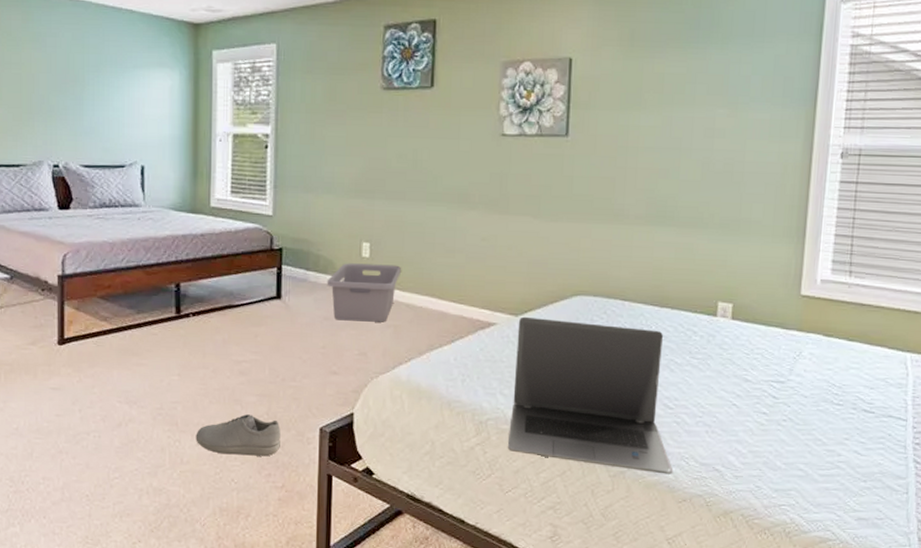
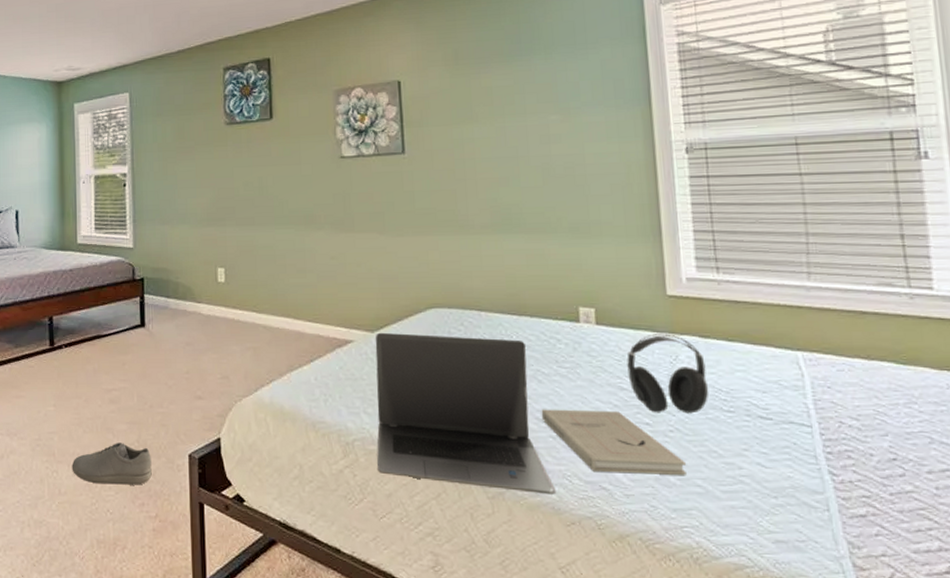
laundry basket: present [327,263,401,322] -> none [186,288,256,345]
book: none [669,396,794,460] -> present [541,409,687,475]
headphones: none [753,330,825,405] -> present [627,334,709,414]

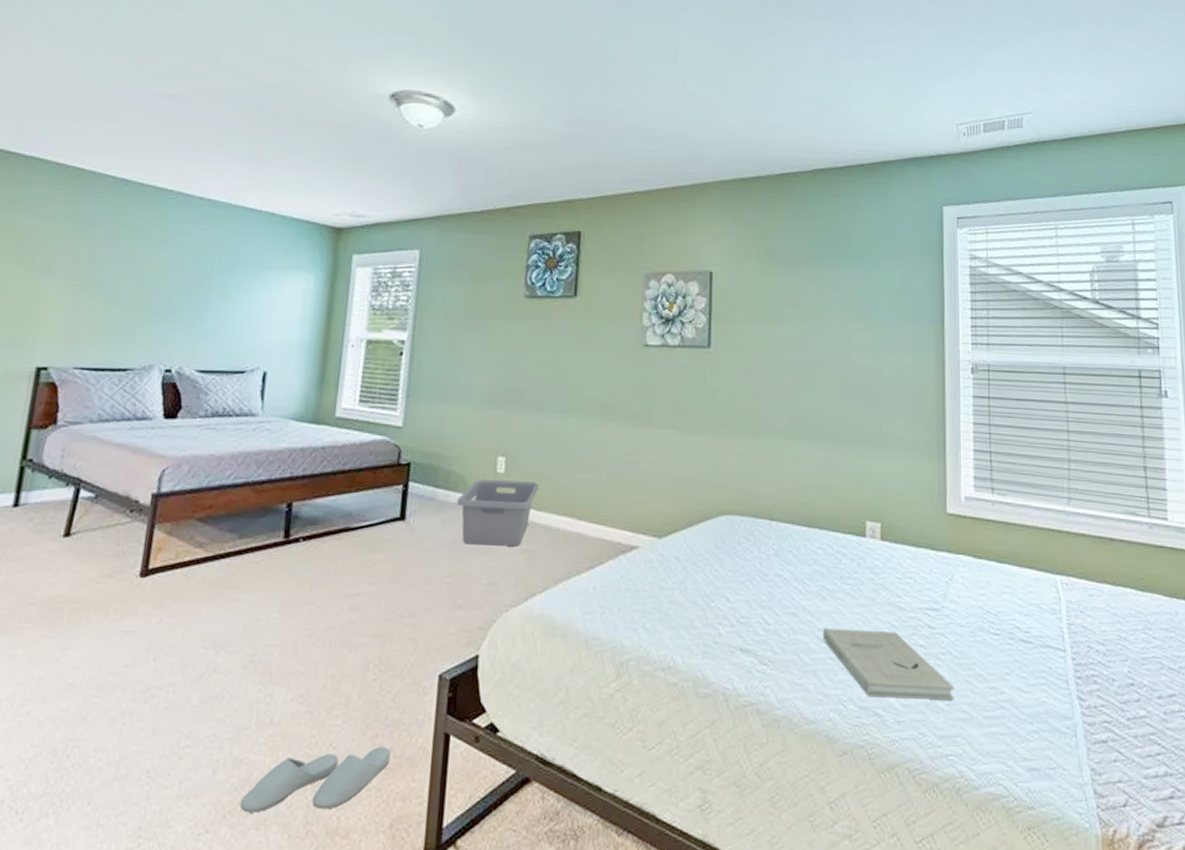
slippers: none [44,512,157,563] -> present [239,746,391,813]
shoe: present [72,443,152,485] -> none [291,659,393,713]
laundry basket: none [186,288,256,345] -> present [456,479,538,547]
laptop computer: present [375,332,557,495] -> none [650,538,831,722]
headphones: present [627,334,709,414] -> none [907,552,979,636]

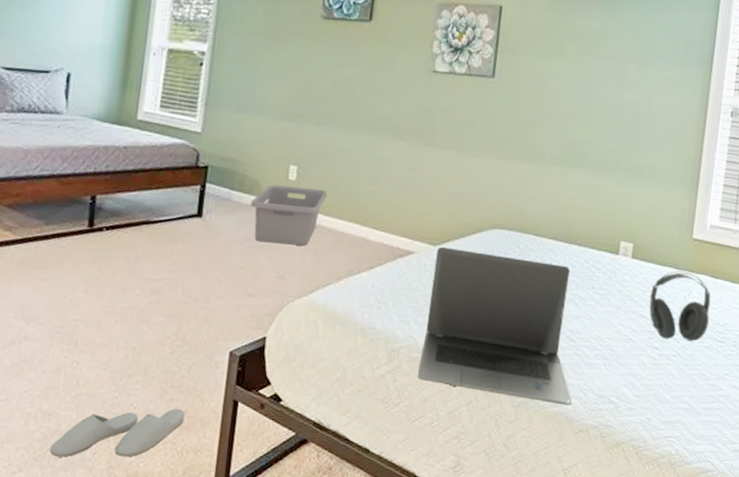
laptop computer: none [650,538,831,722] -> present [417,246,573,406]
book: present [822,628,955,700] -> none [571,329,681,393]
headphones: none [907,552,979,636] -> present [649,271,711,342]

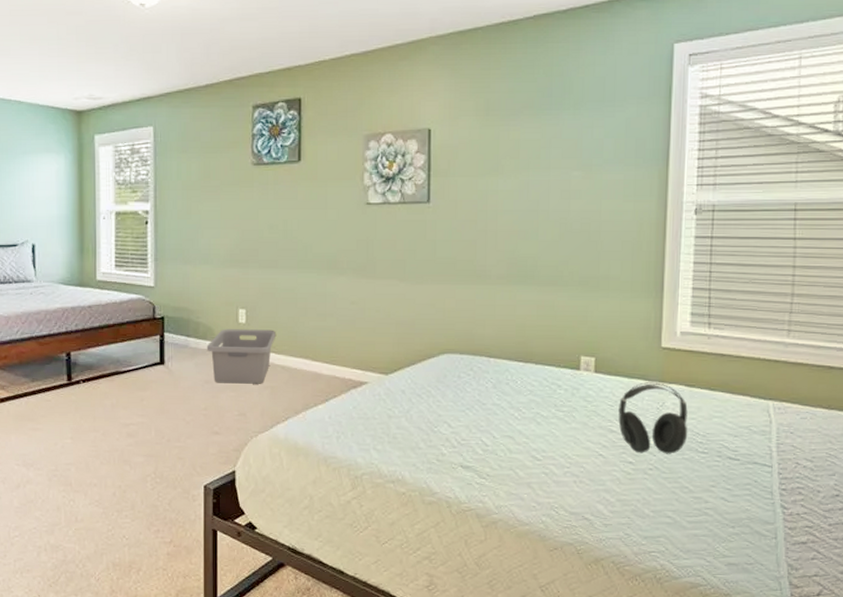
slippers: present [49,408,185,457] -> none [61,538,171,584]
laptop computer: present [417,246,573,406] -> none [382,375,544,524]

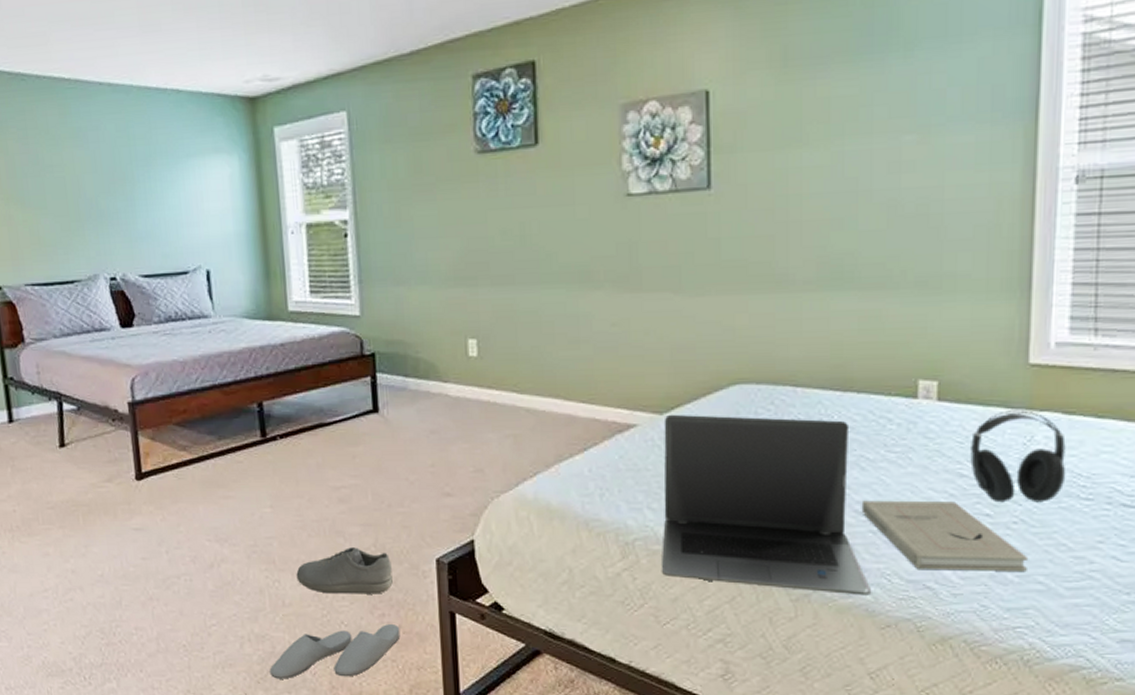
slippers: none [61,538,171,584] -> present [269,623,401,679]
shoe: none [88,474,168,514] -> present [296,547,393,594]
laundry basket: present [206,329,275,384] -> none [429,363,516,433]
laptop computer: none [382,375,544,524] -> present [661,414,872,596]
book: none [537,448,661,508] -> present [861,500,1029,571]

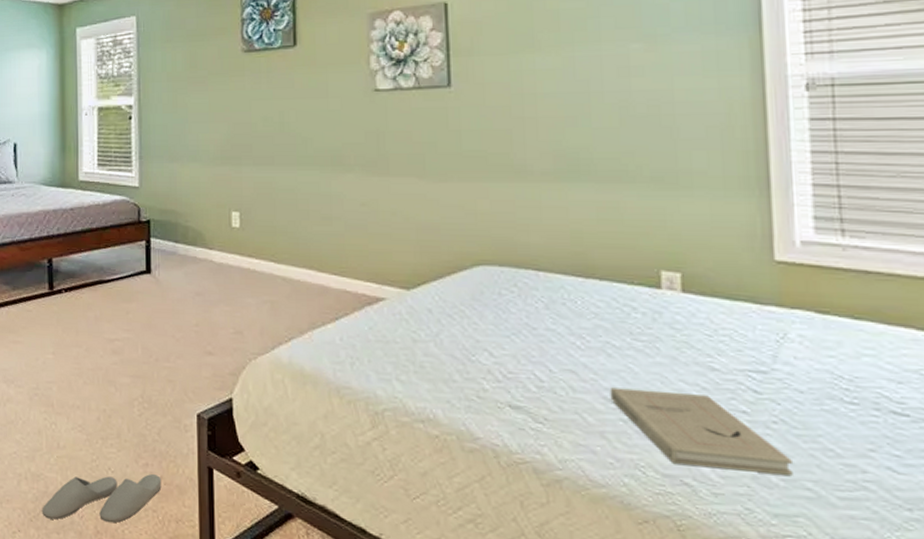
shoe: present [296,547,393,594] -> none [71,397,157,444]
laptop computer: present [661,414,872,596] -> none [410,290,626,487]
headphones: present [970,410,1066,503] -> none [720,306,826,403]

